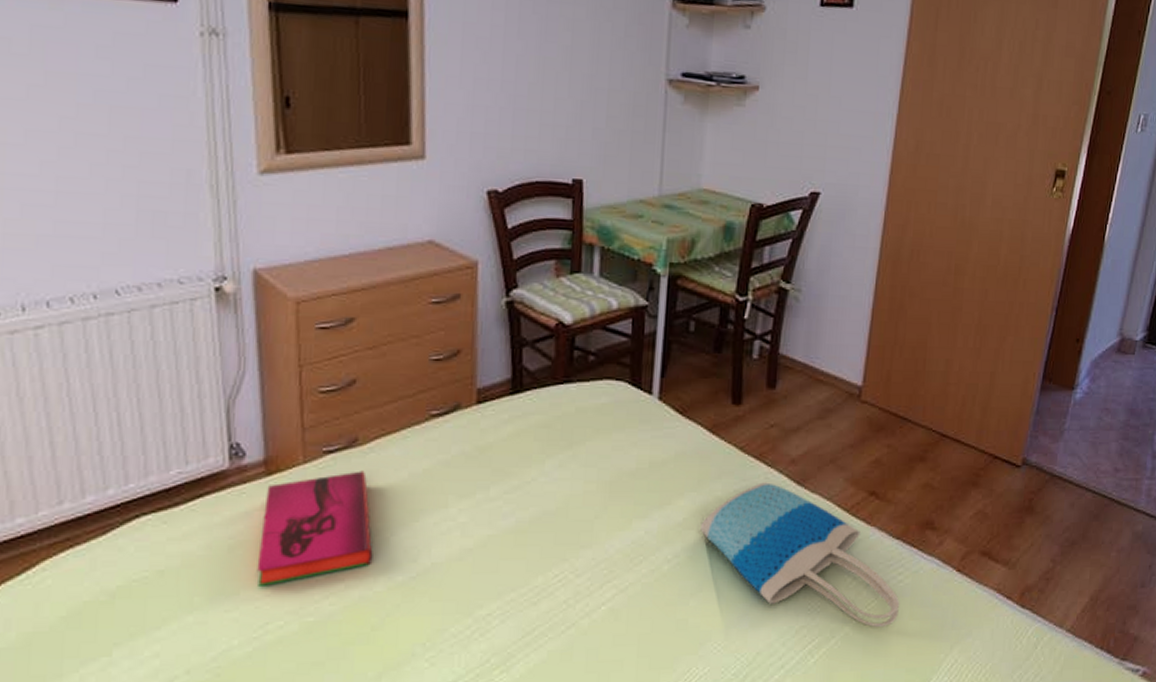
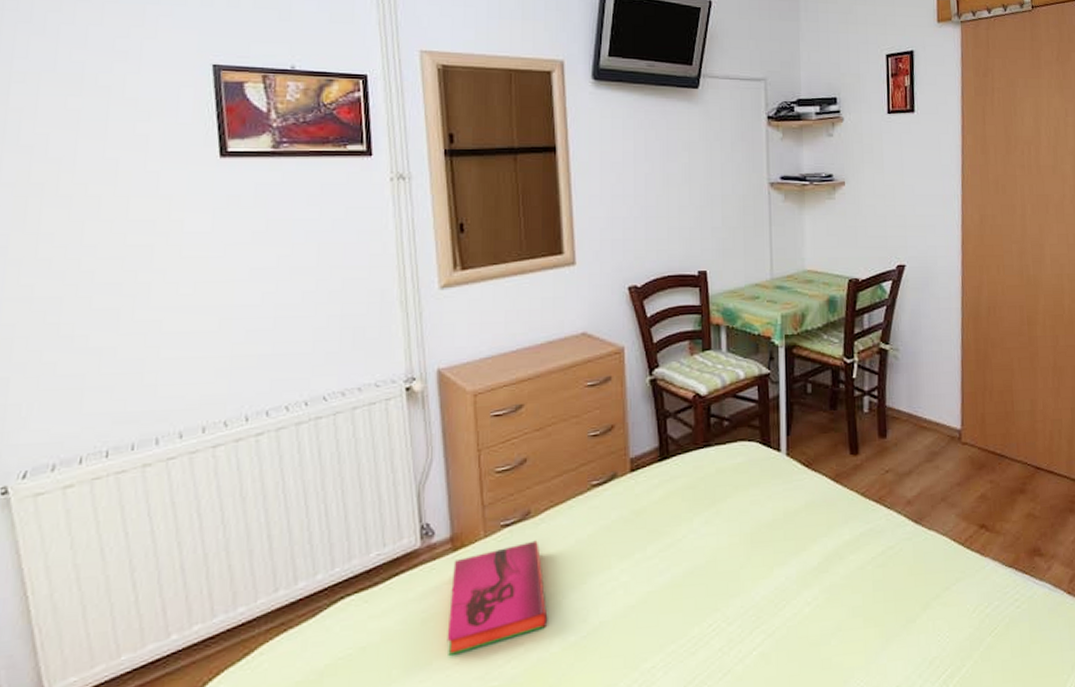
tote bag: present [700,482,900,627] -> none [834,523,1021,653]

